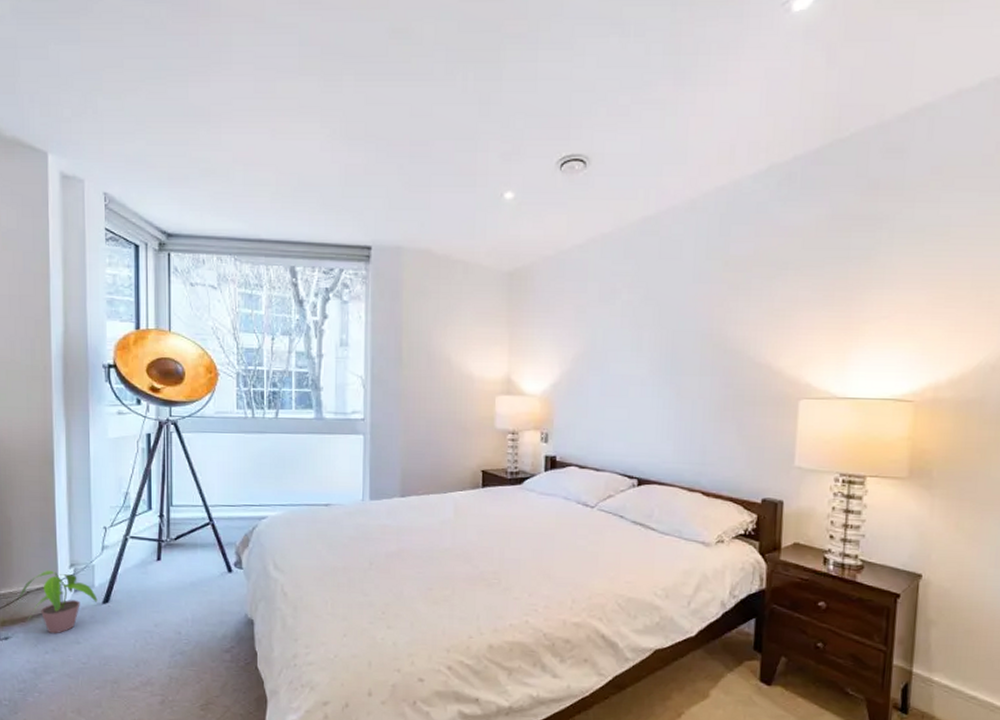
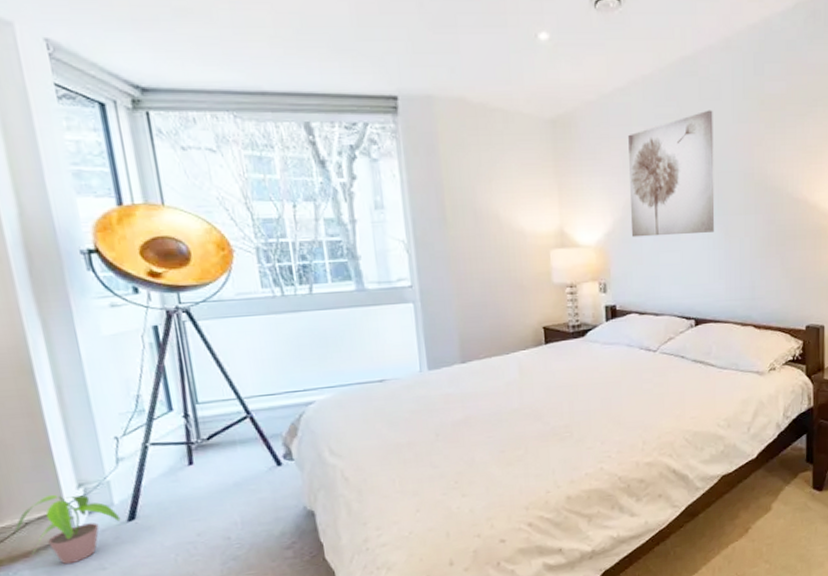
wall art: none [577,269,672,392] -> present [628,110,715,238]

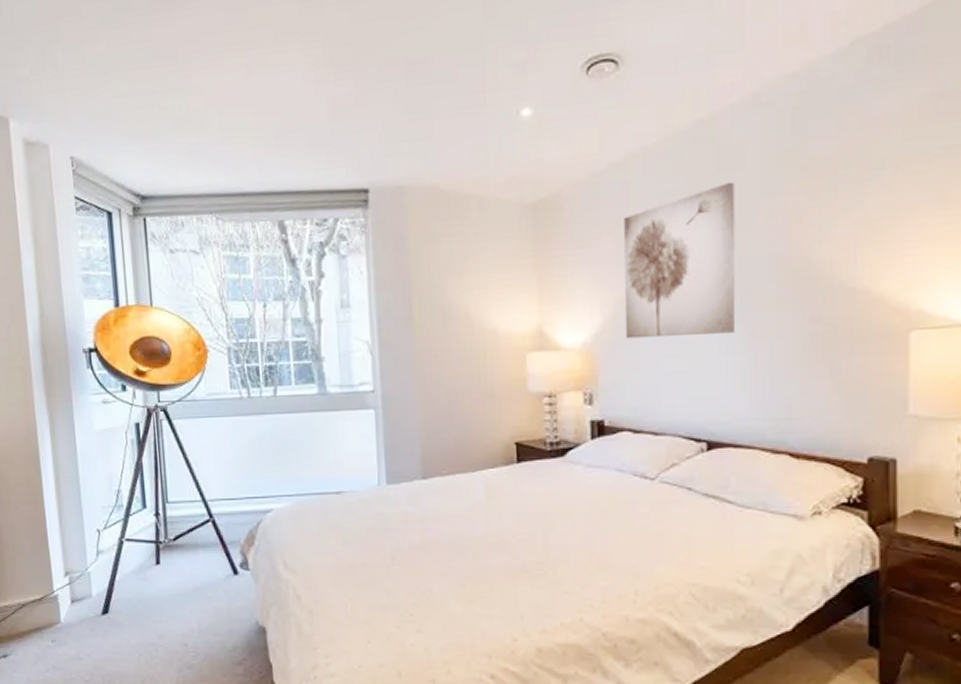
potted plant: present [14,494,121,565] -> none [14,579,96,650]

